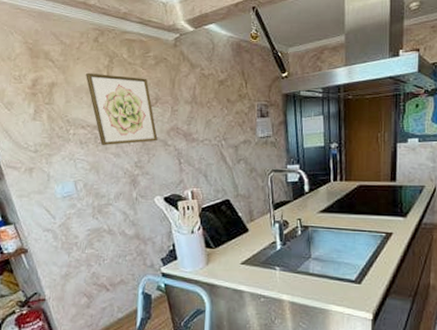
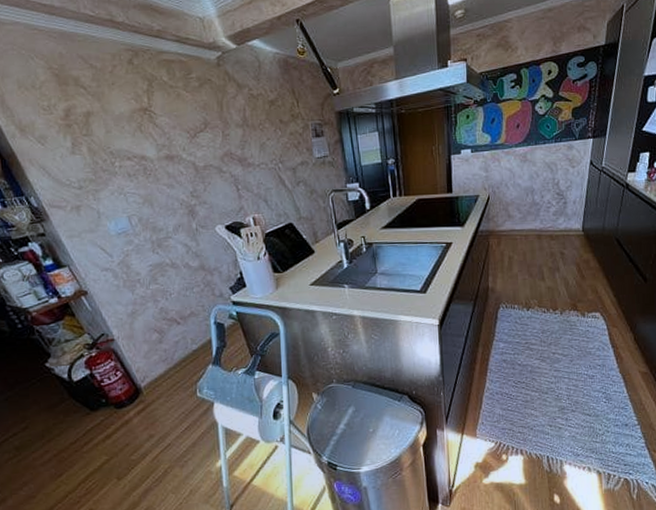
wall art: present [86,72,158,146] -> none [124,98,211,177]

